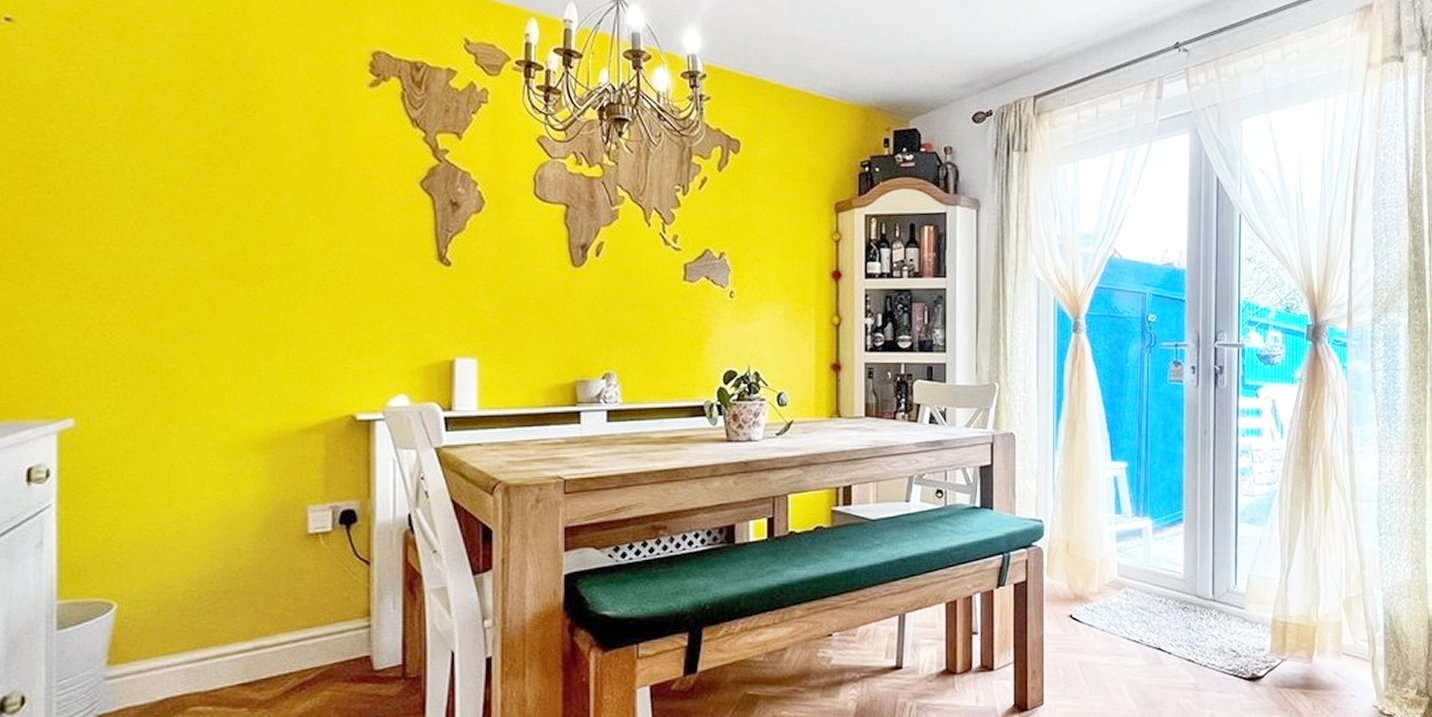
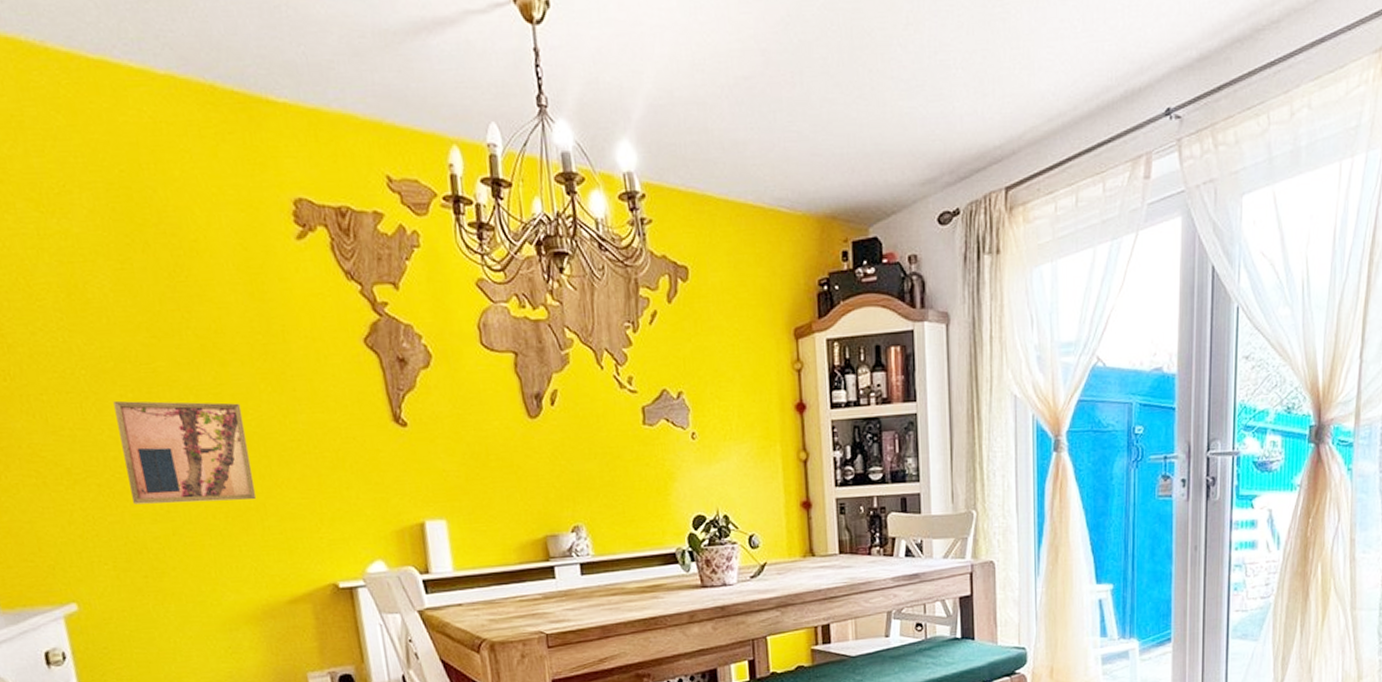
wall art: none [157,222,286,327] -> present [113,401,257,505]

